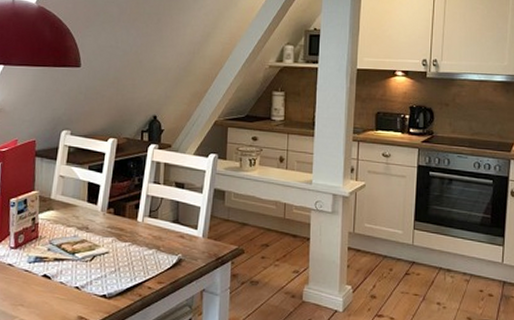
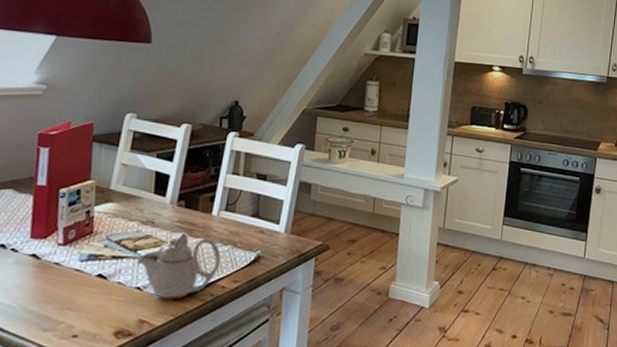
teapot: none [76,238,147,299] -> present [137,233,221,300]

